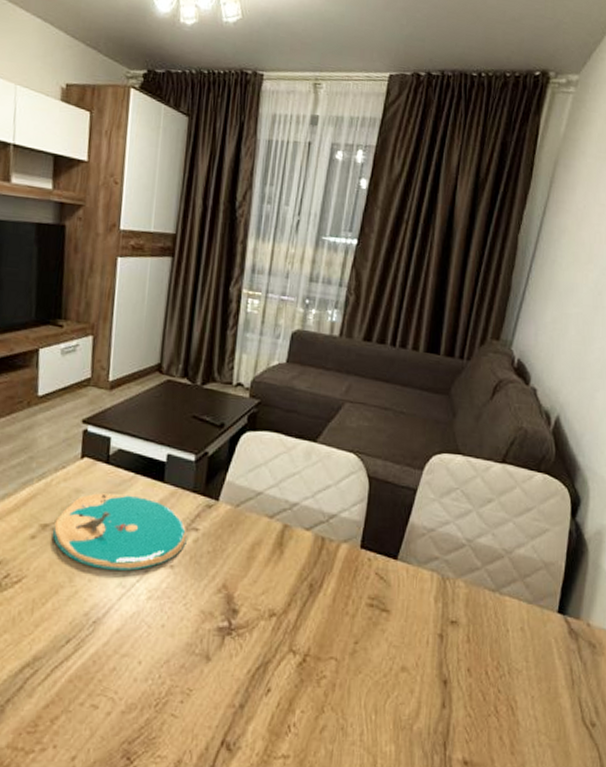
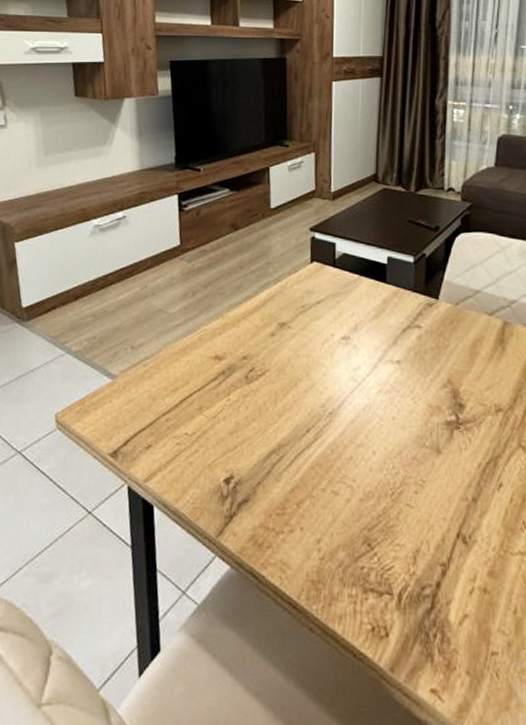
plate: present [52,493,188,571] -> none [289,294,411,366]

